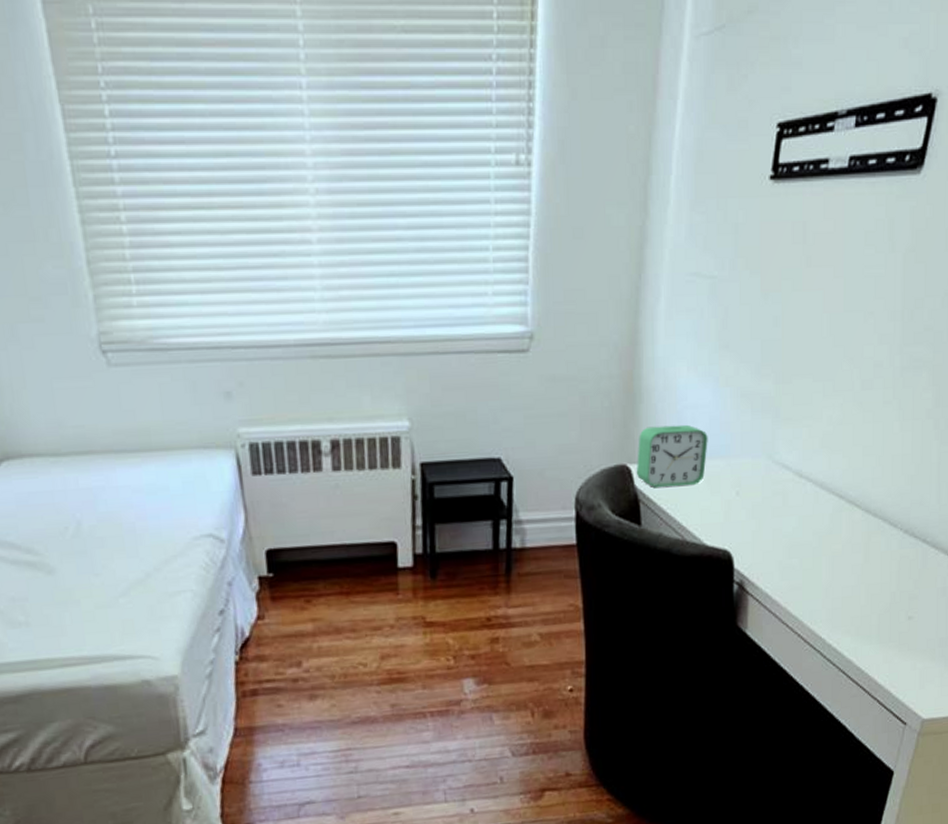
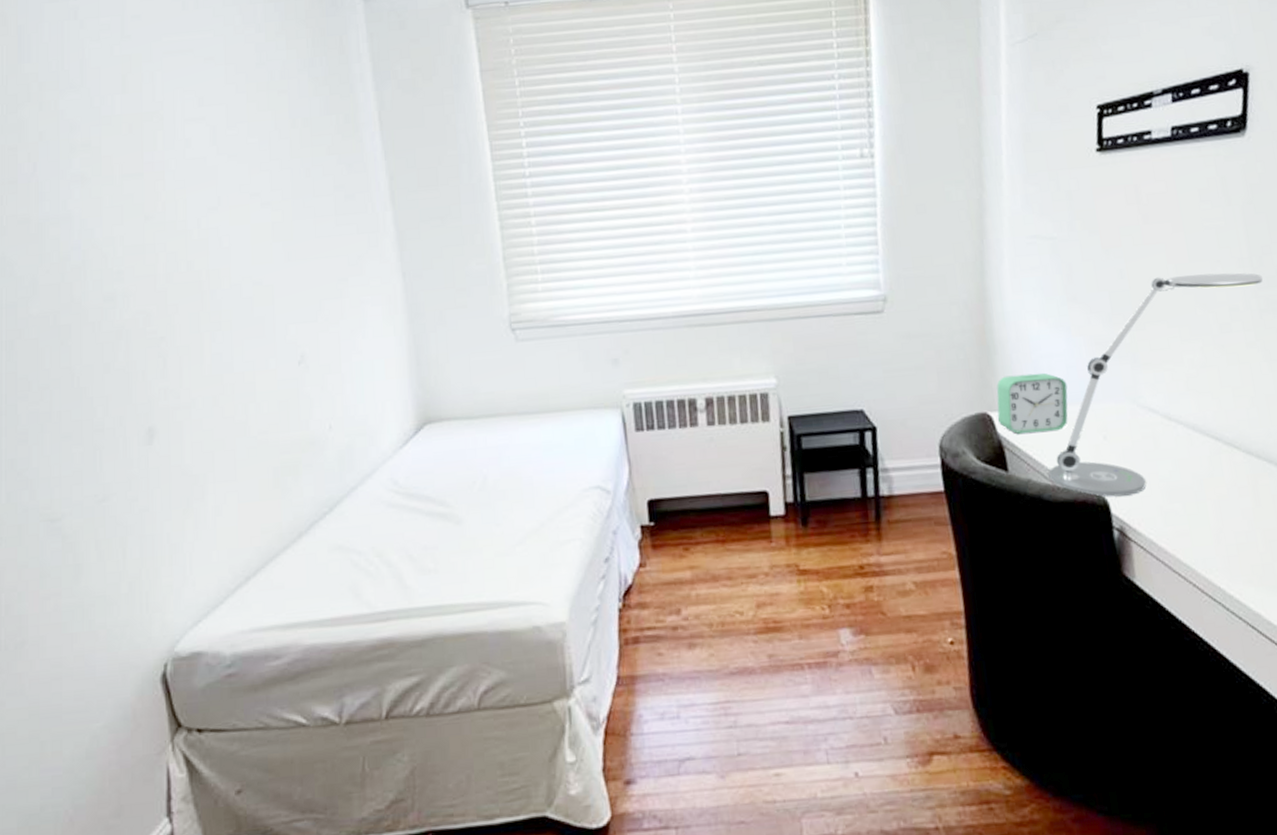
desk lamp: none [679,326,910,552] -> present [1048,273,1263,497]

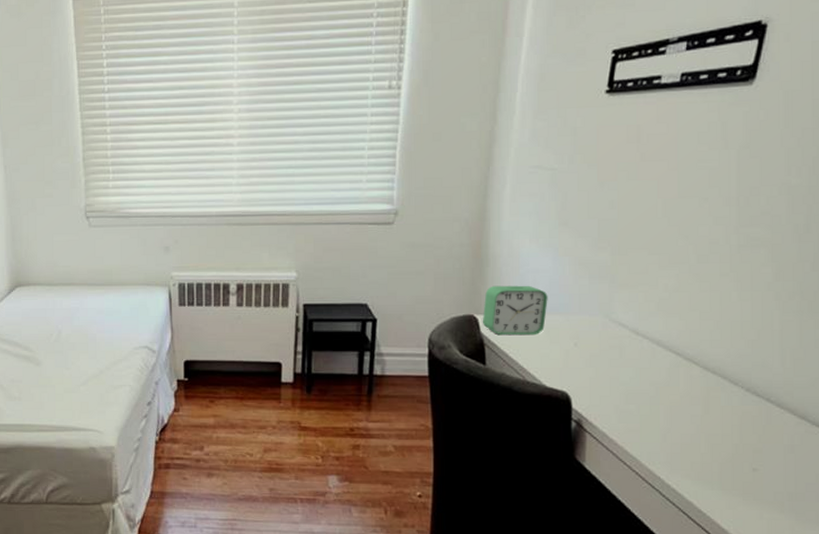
desk lamp: present [1048,273,1263,497] -> none [521,209,746,394]

